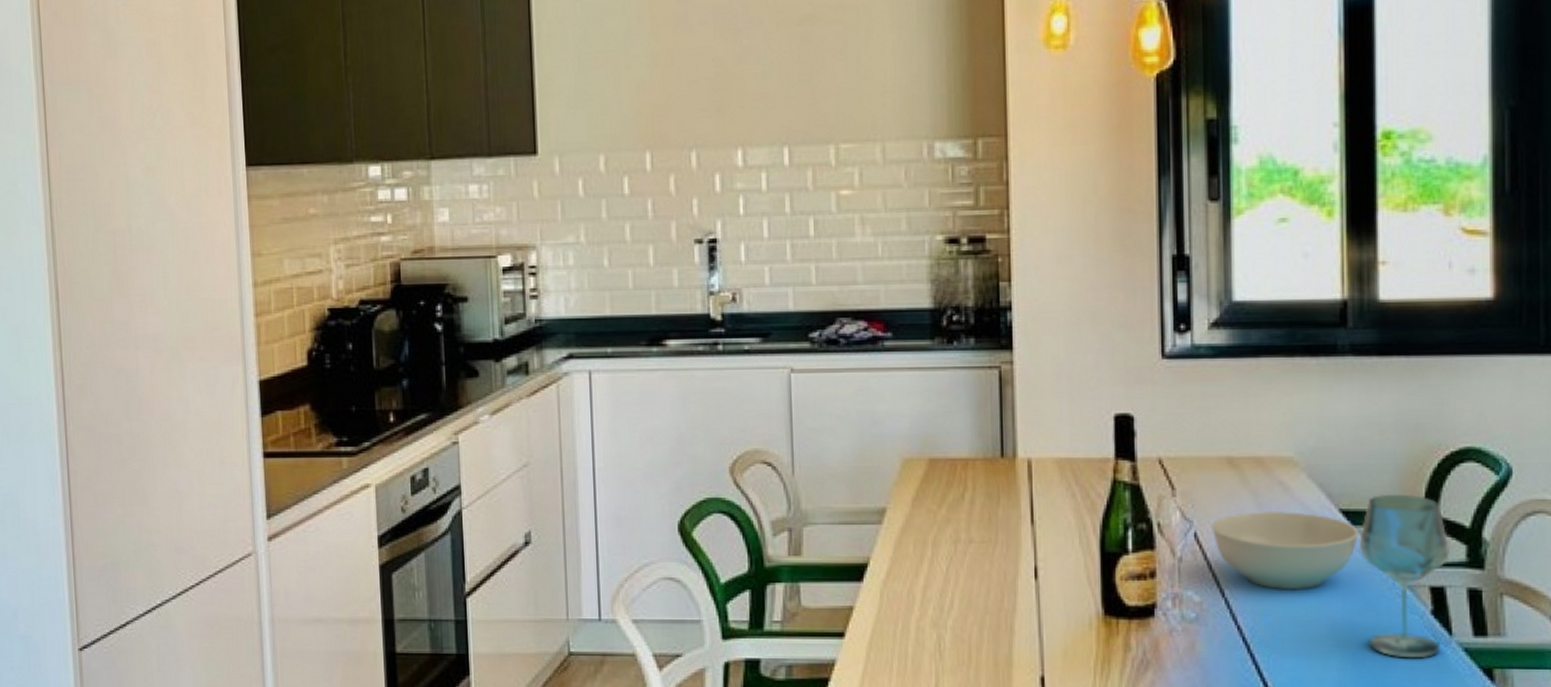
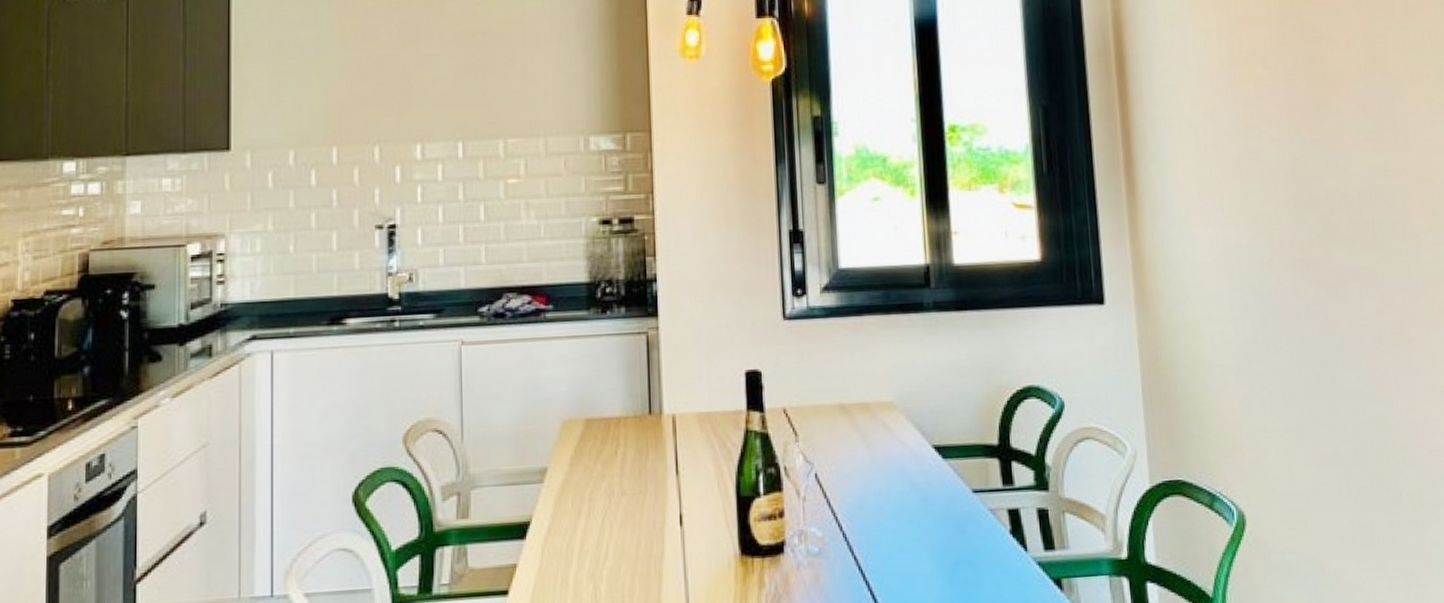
bowl: present [1211,510,1360,591] -> none [829,450,950,521]
wine glass: present [1358,495,1450,659] -> none [949,429,1021,575]

